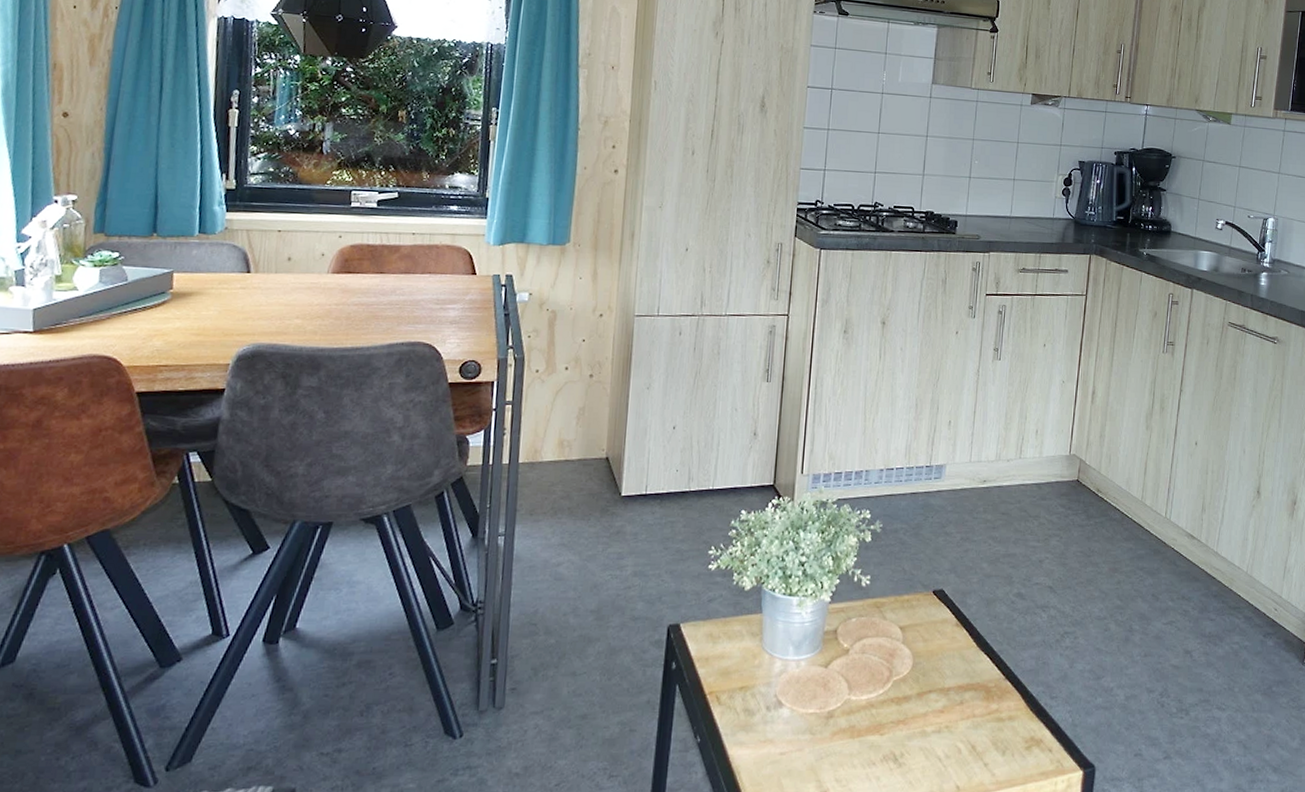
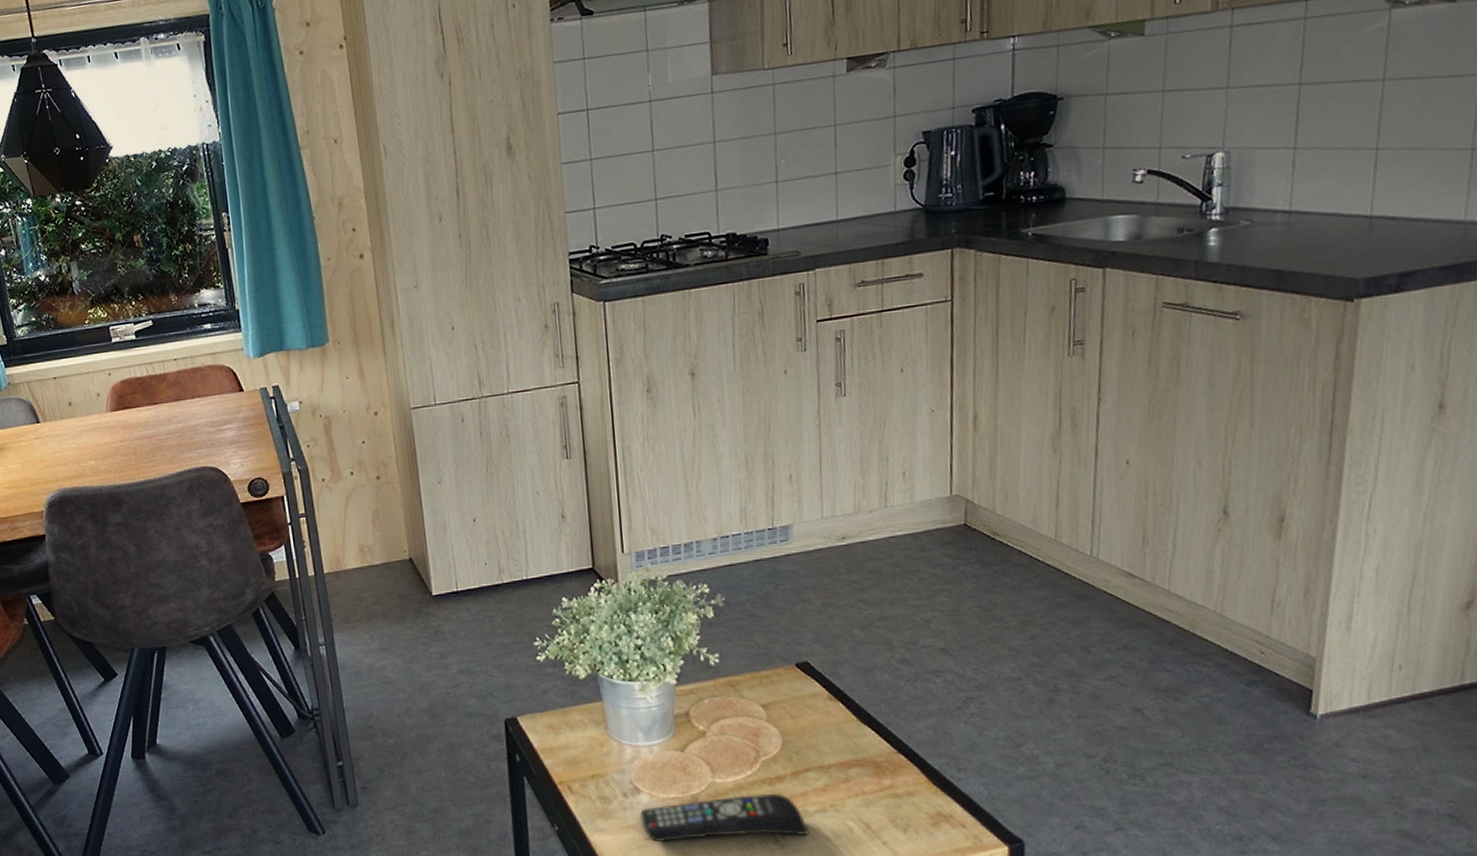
remote control: none [778,712,925,757] -> present [639,793,809,842]

